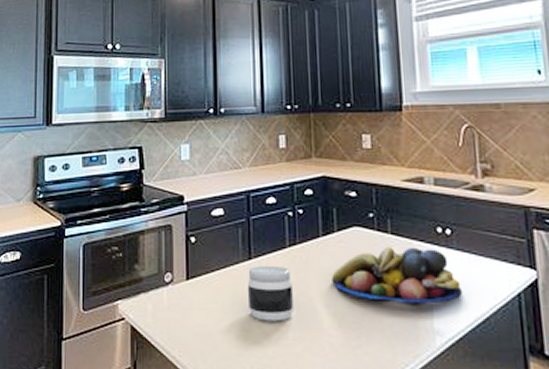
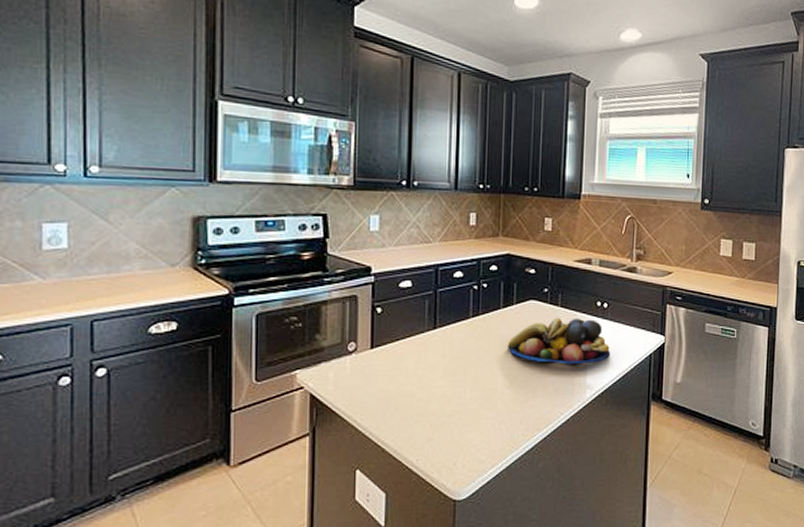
jar: present [247,265,293,322] -> none [430,334,473,384]

